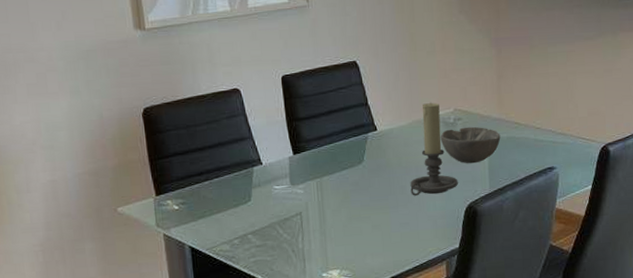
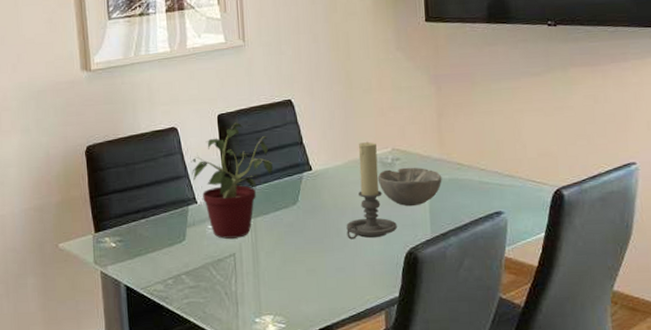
potted plant: none [254,83,339,199] -> present [190,122,274,239]

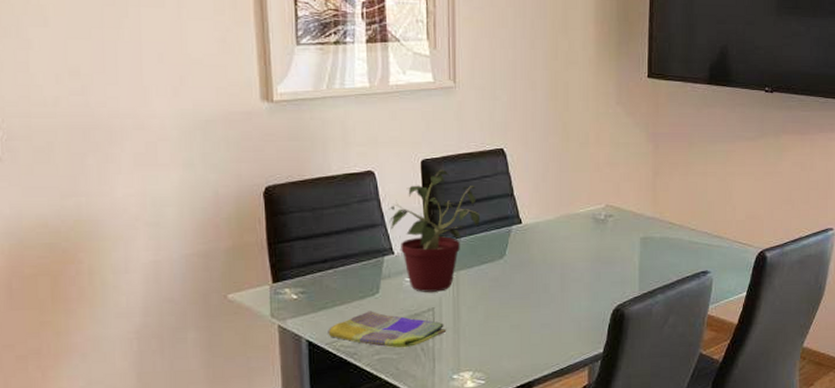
dish towel: none [142,257,248,293] -> present [328,311,447,348]
candle holder: present [346,141,397,240] -> none [554,196,606,296]
bowl: present [377,167,442,207] -> none [589,224,653,264]

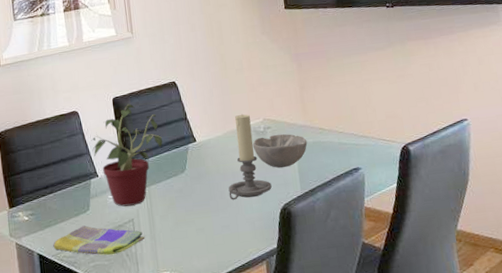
candle holder: none [554,196,606,296] -> present [228,114,272,200]
bowl: none [589,224,653,264] -> present [252,133,308,168]

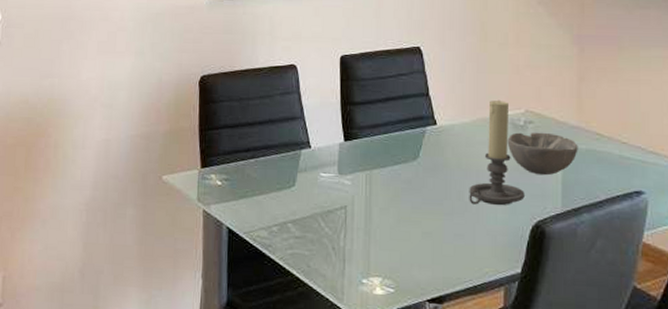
dish towel: present [53,225,145,255] -> none [246,203,358,245]
potted plant: present [90,104,163,207] -> none [307,66,396,190]

